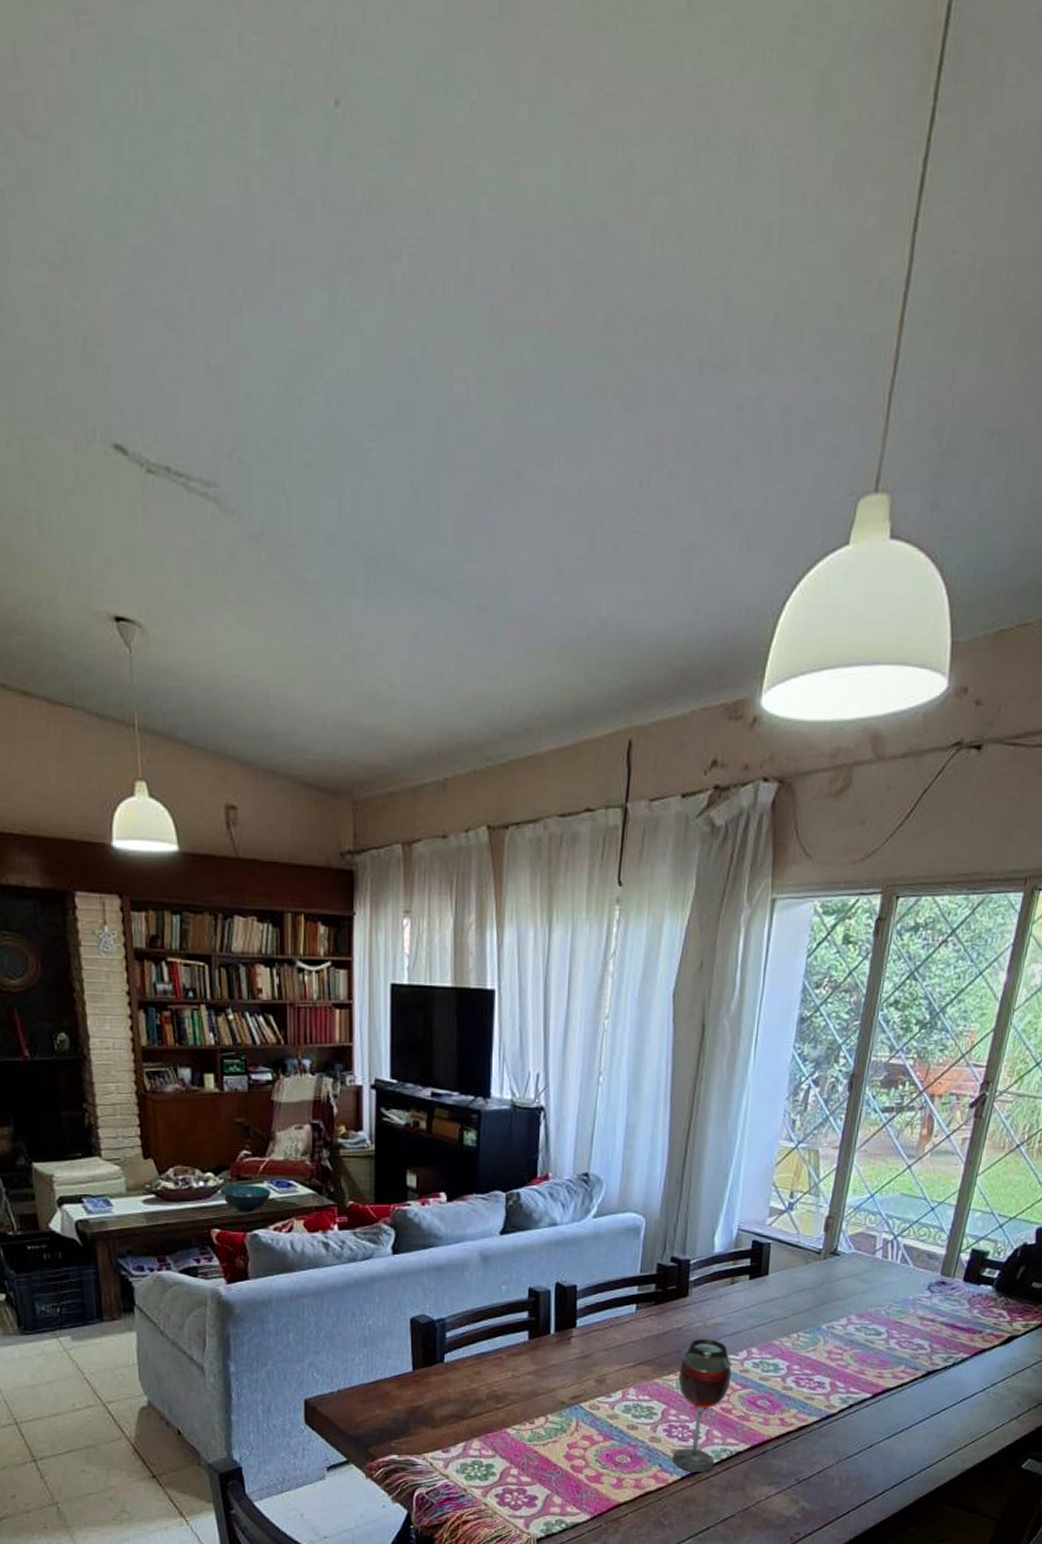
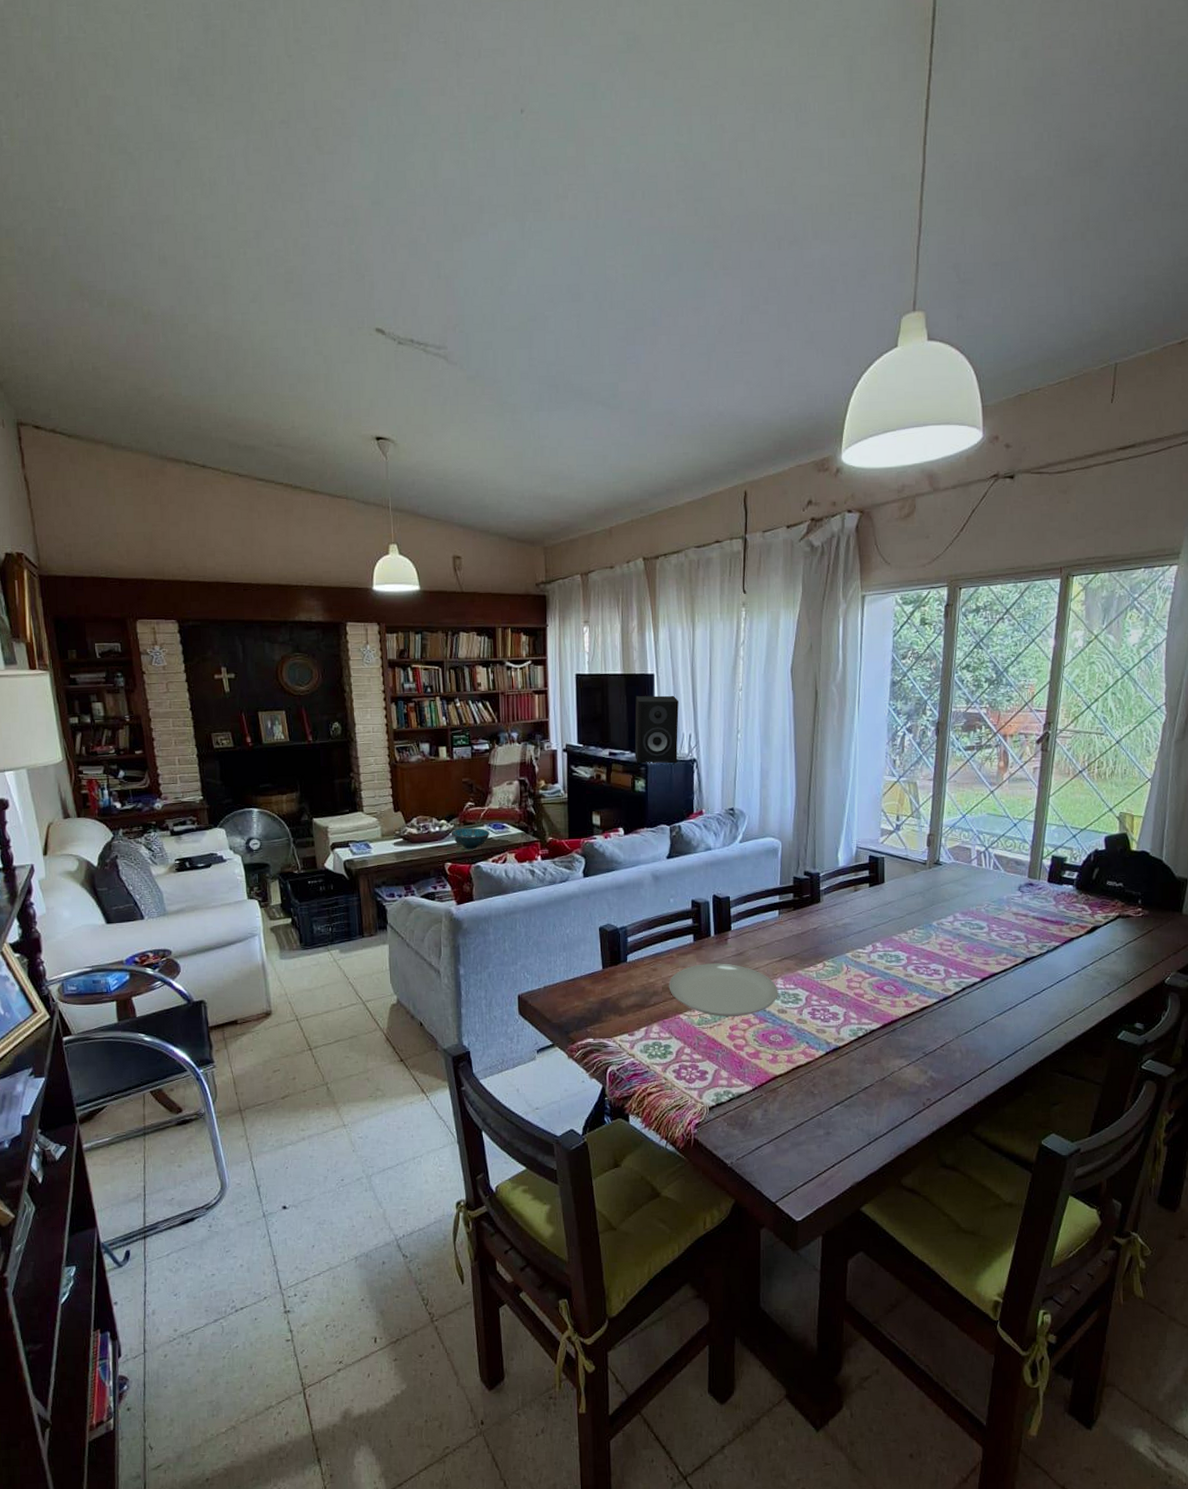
speaker: none [465,1017,525,1110] -> present [634,695,679,763]
plate: none [495,1367,629,1432] -> present [668,963,778,1017]
wineglass: present [673,1339,732,1472] -> none [817,937,861,1048]

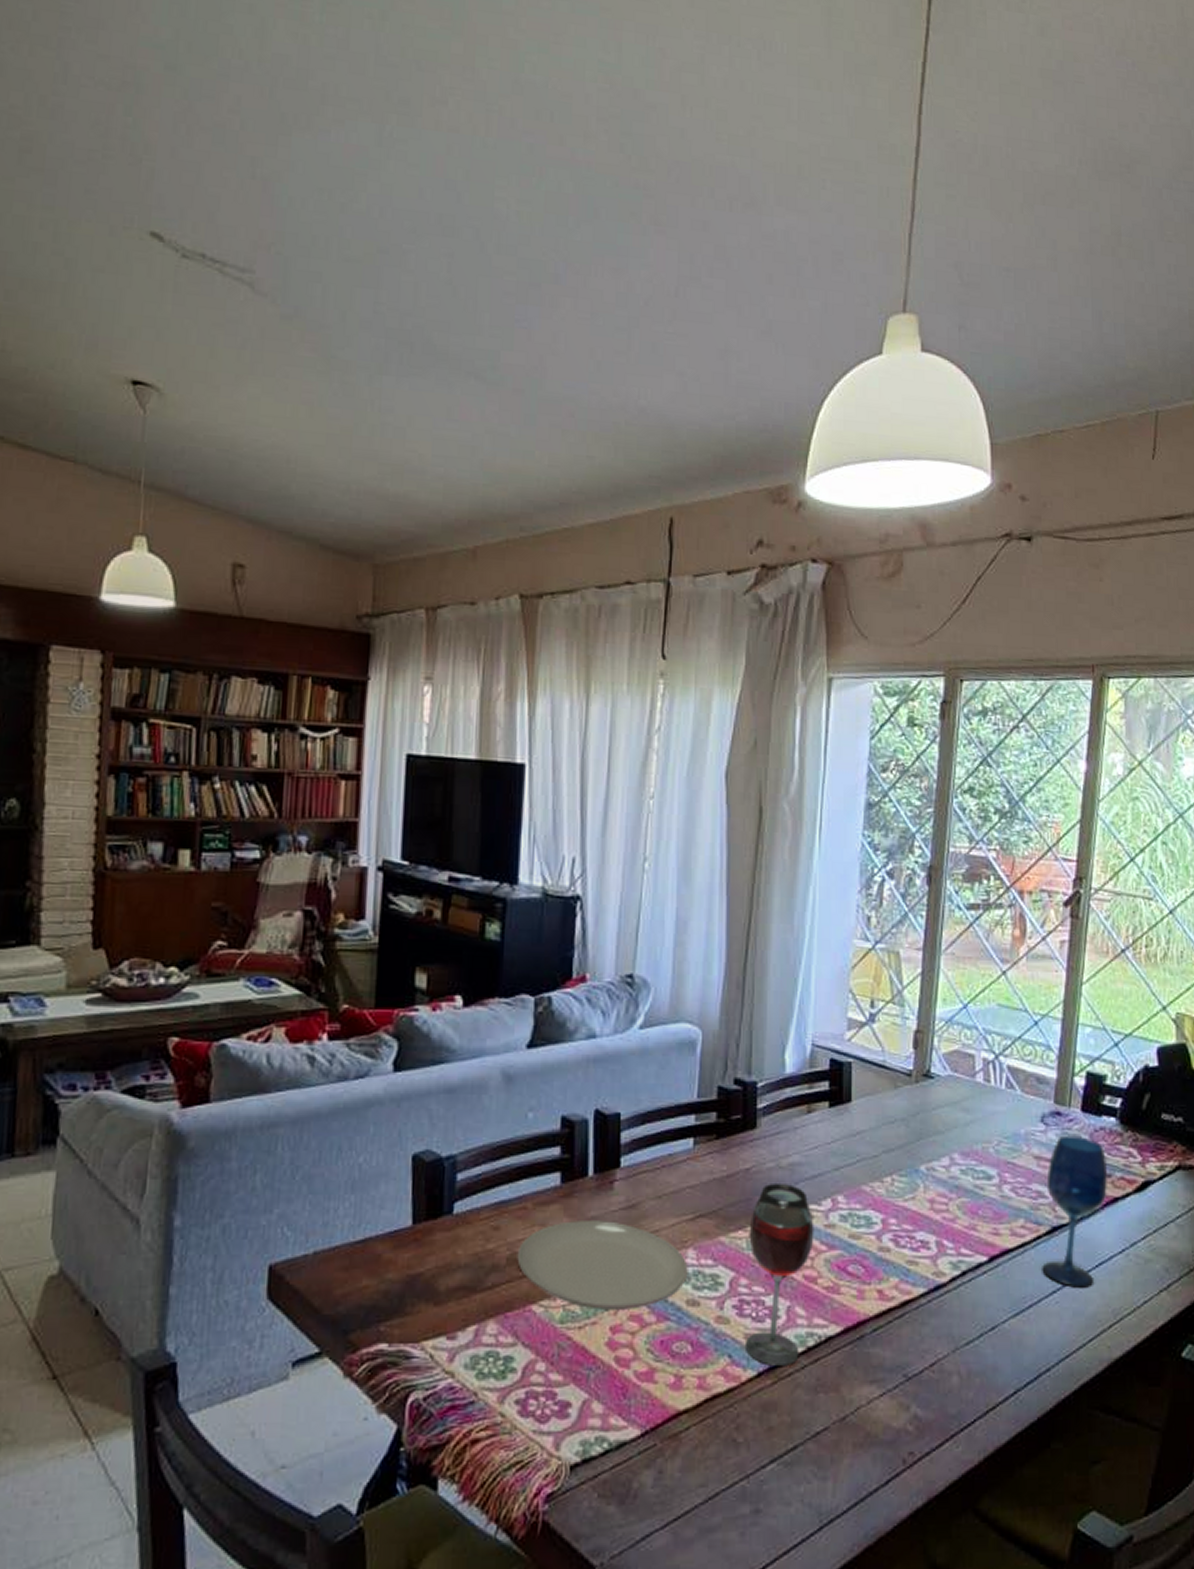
decorative bowl: present [451,828,489,849] -> none [183,982,247,1017]
speaker: present [634,695,679,763] -> none [488,793,559,899]
wineglass: none [817,937,861,1048] -> present [746,1184,814,1366]
wineglass: none [1018,898,1066,995] -> present [1042,1135,1107,1286]

